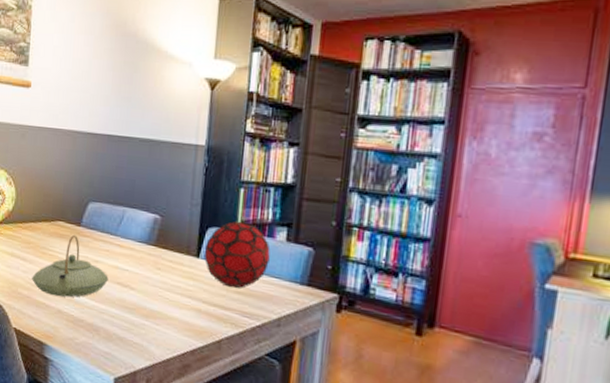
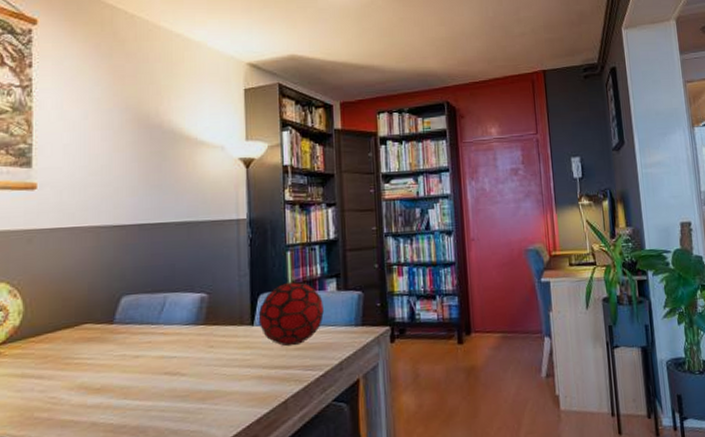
teapot: present [32,234,108,297] -> none [53,334,153,409]

